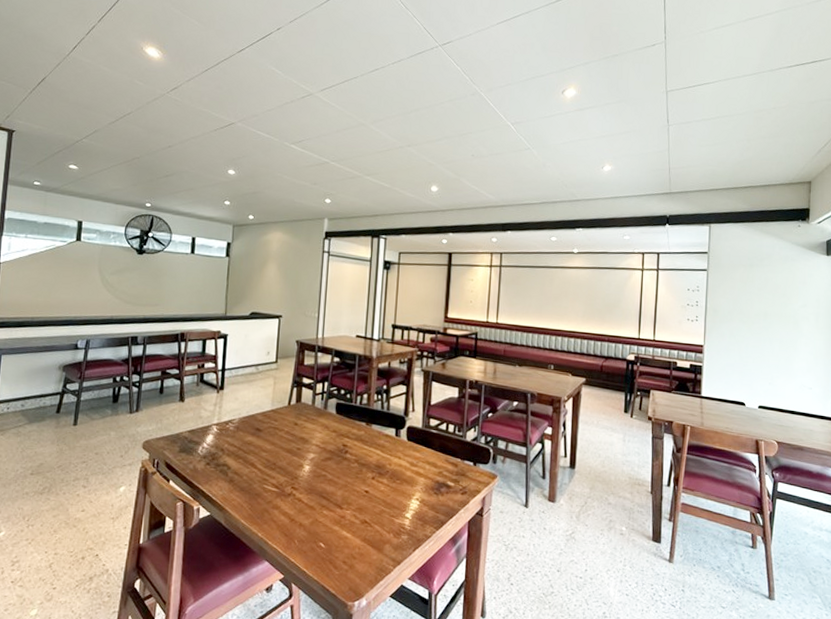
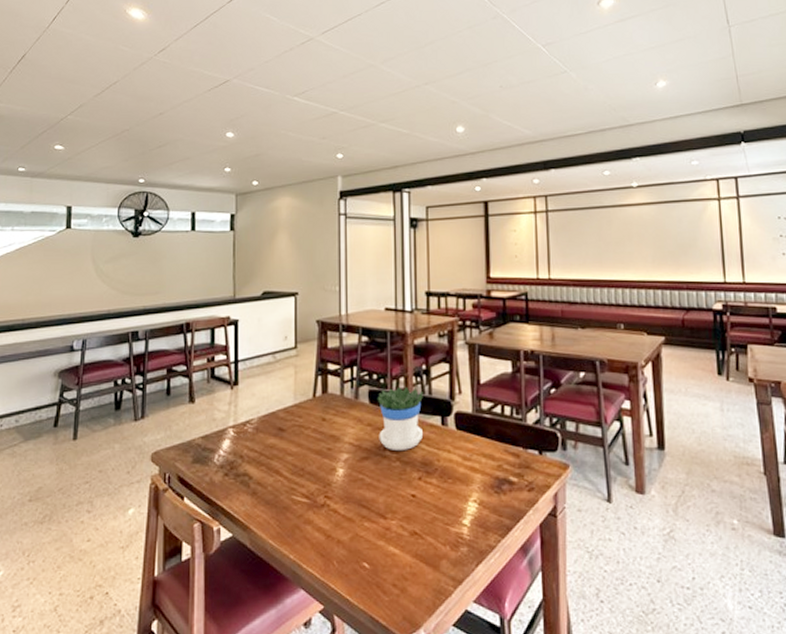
flowerpot: none [341,402,382,454] -> present [377,386,424,450]

